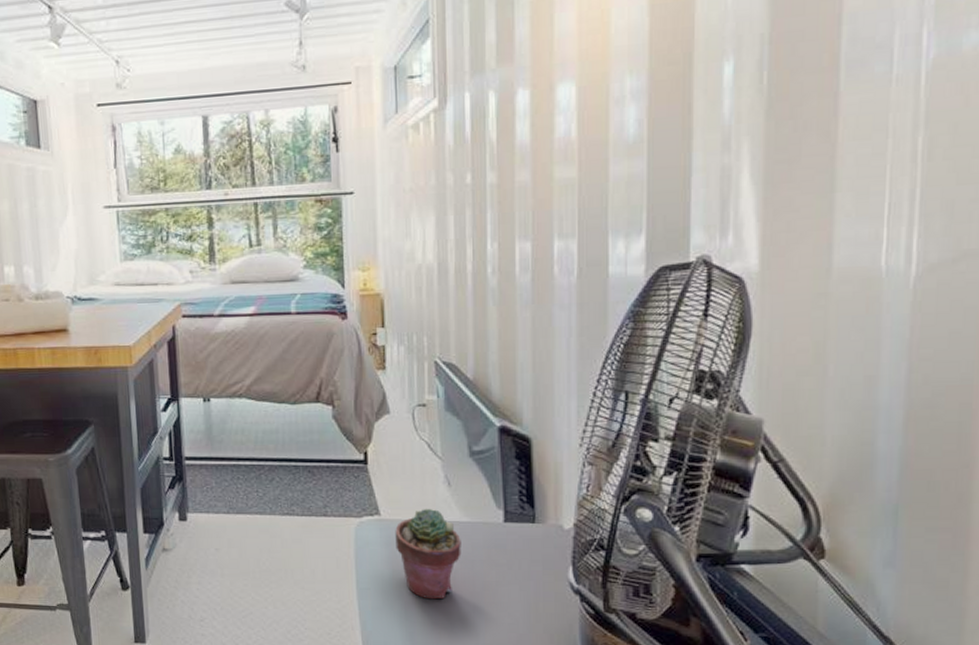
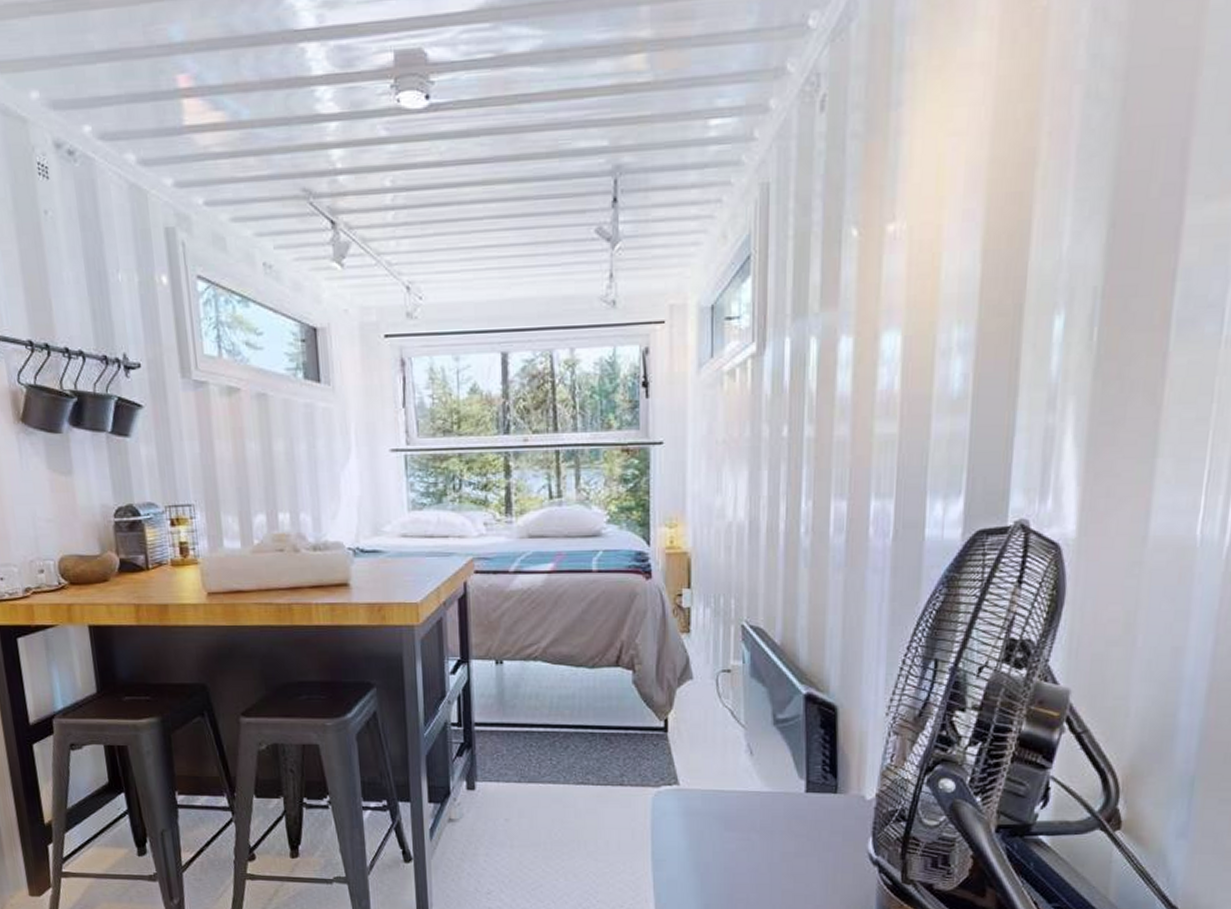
potted succulent: present [395,508,461,600] -> none [694,777,761,871]

